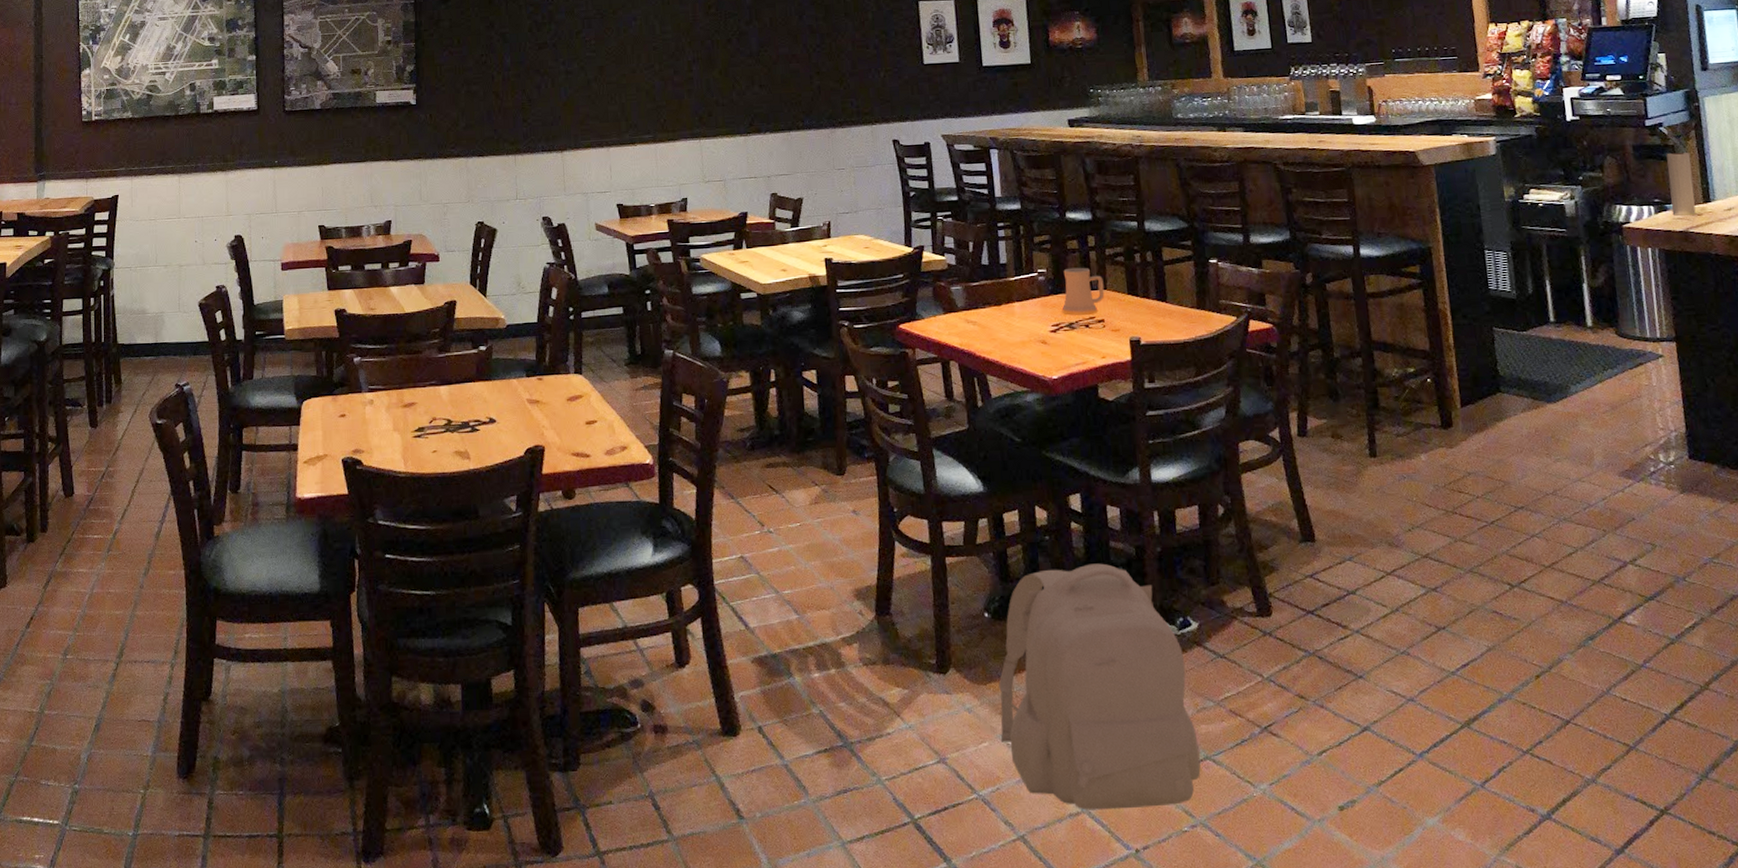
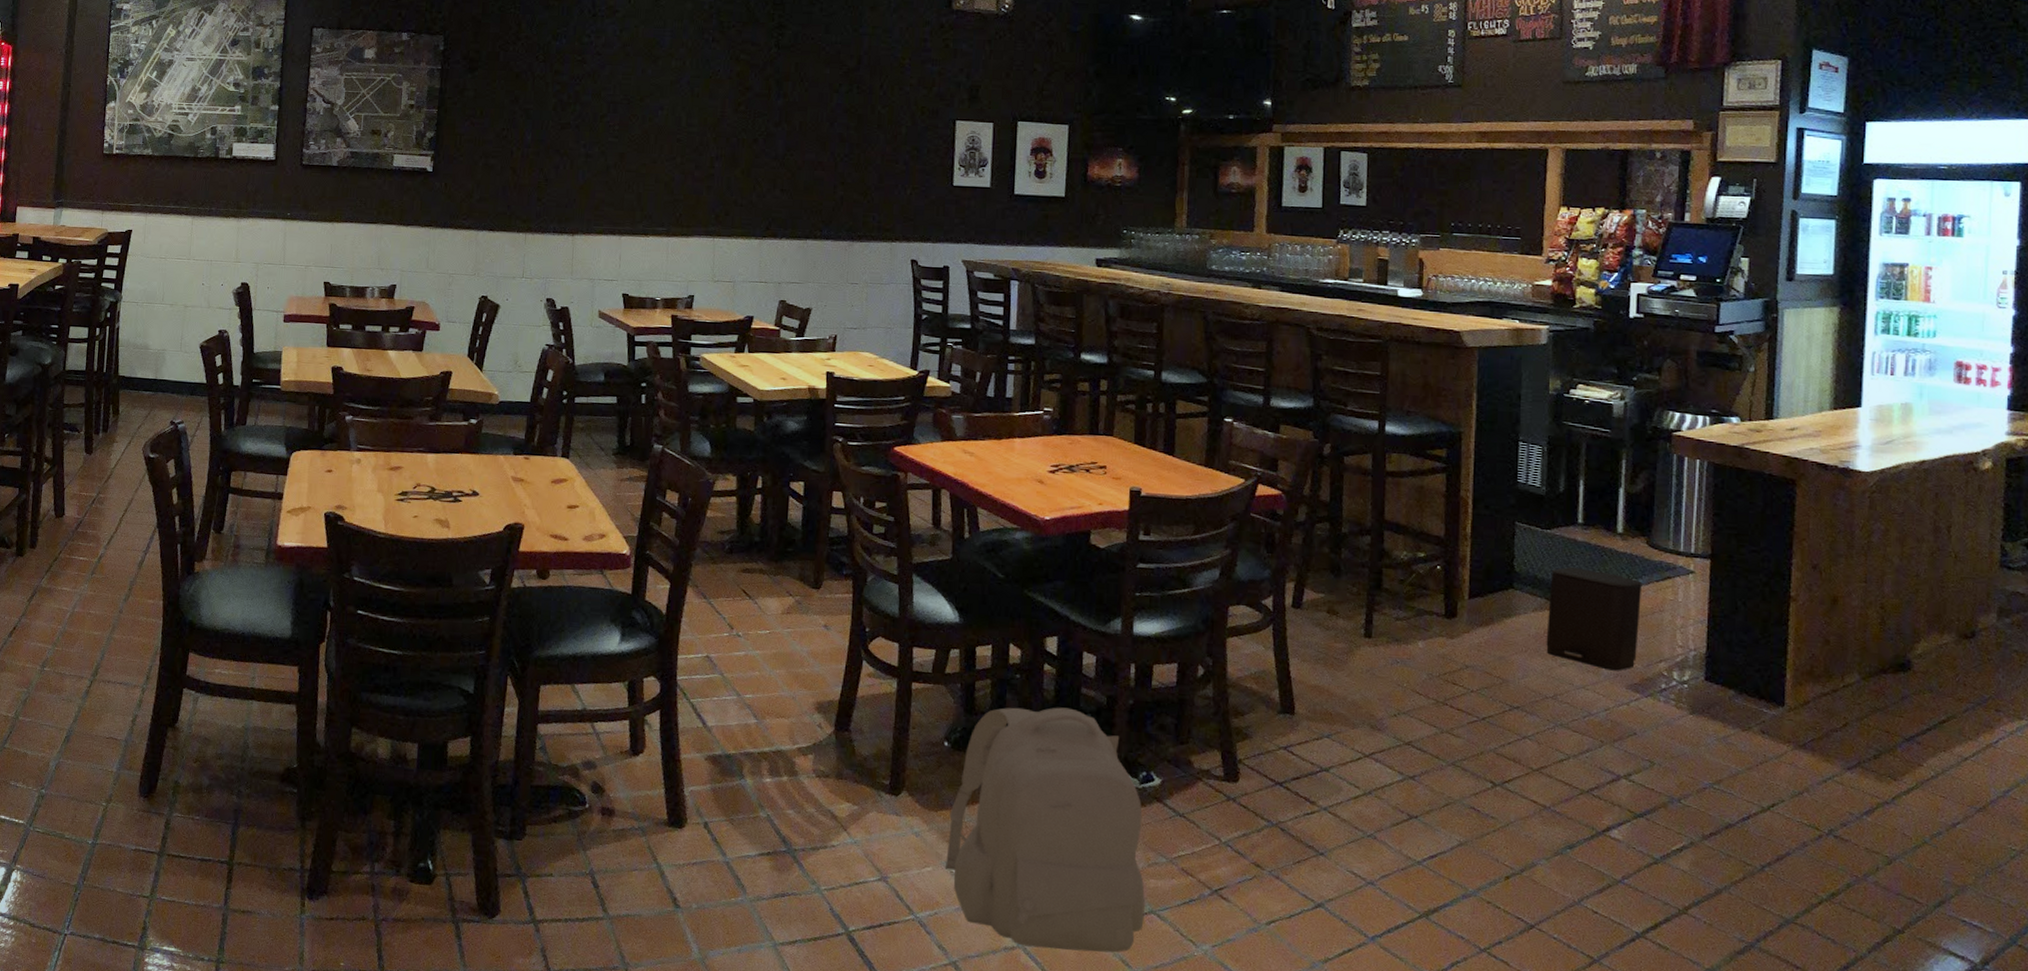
beer mug: present [1061,267,1105,316] -> none [1063,410,1111,460]
pedal bin: none [1533,365,1624,460] -> present [1546,567,1643,671]
paper towel roll: present [1666,151,1696,217] -> none [1729,363,1759,432]

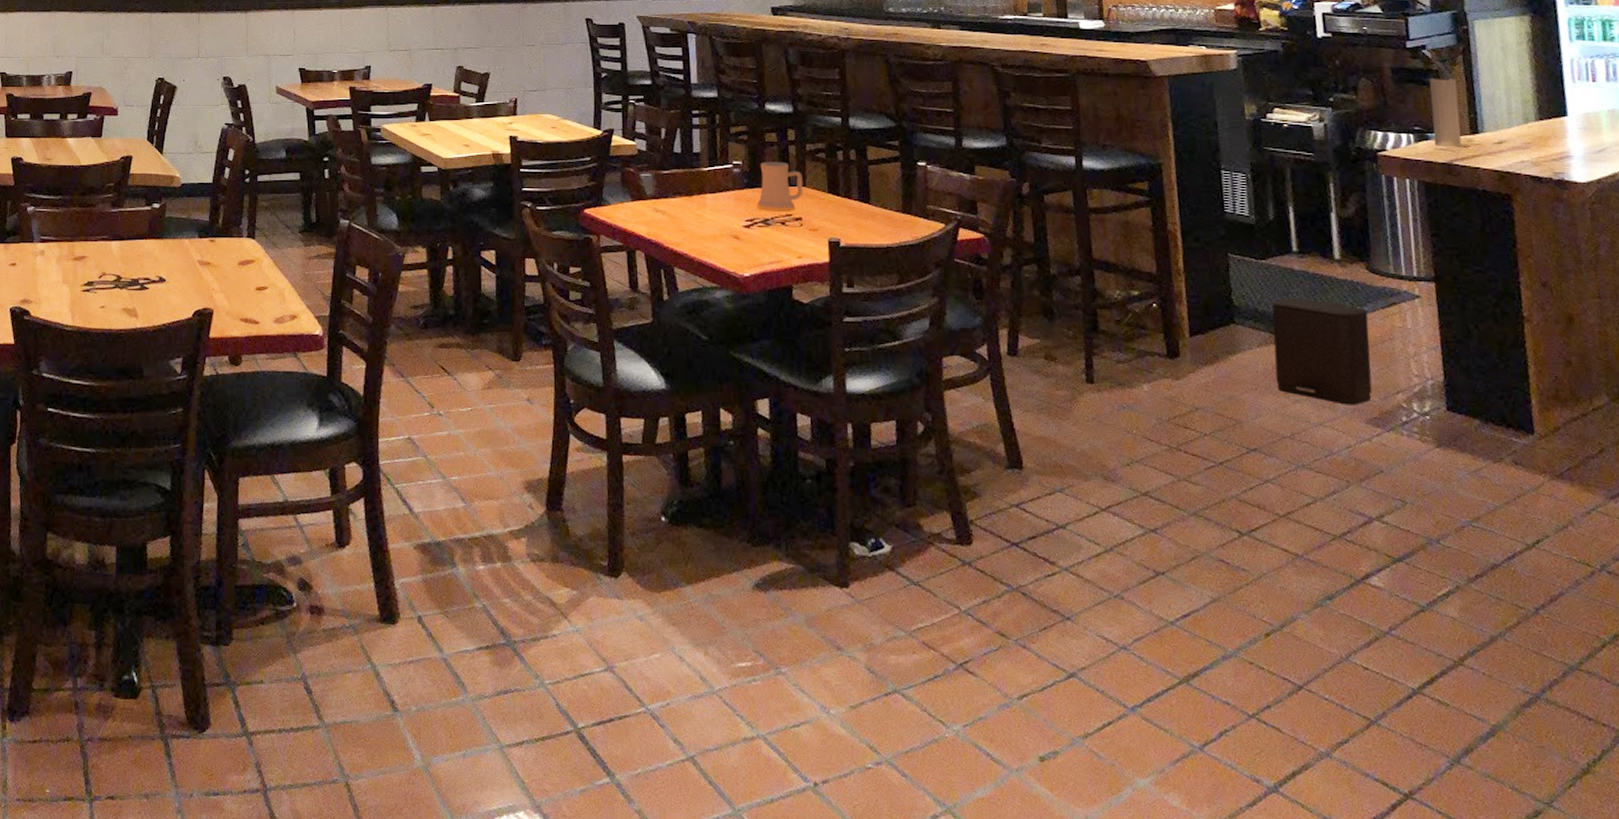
backpack: present [944,707,1145,953] -> none [673,473,889,739]
beer mug: none [1063,410,1111,460] -> present [756,161,803,213]
paper towel roll: none [1729,363,1759,432] -> present [1429,77,1462,148]

